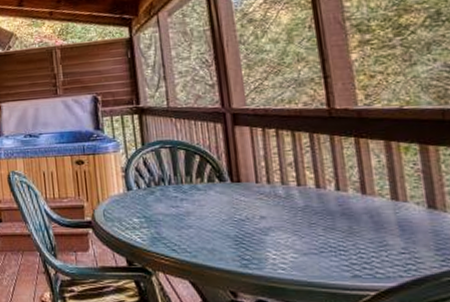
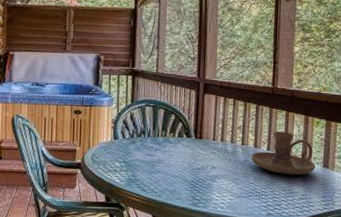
candle holder: none [313,164,416,222] -> present [251,131,316,175]

